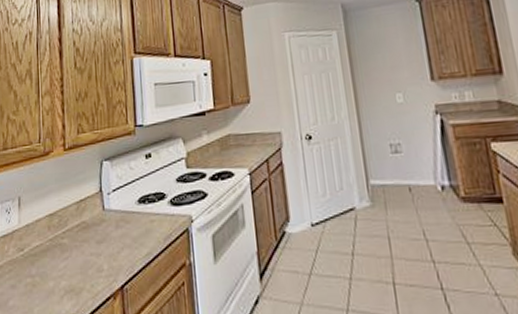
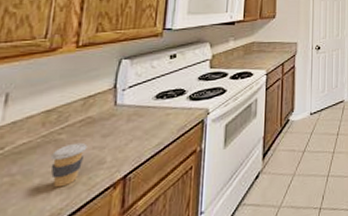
coffee cup: none [58,248,86,293] -> present [50,142,88,188]

